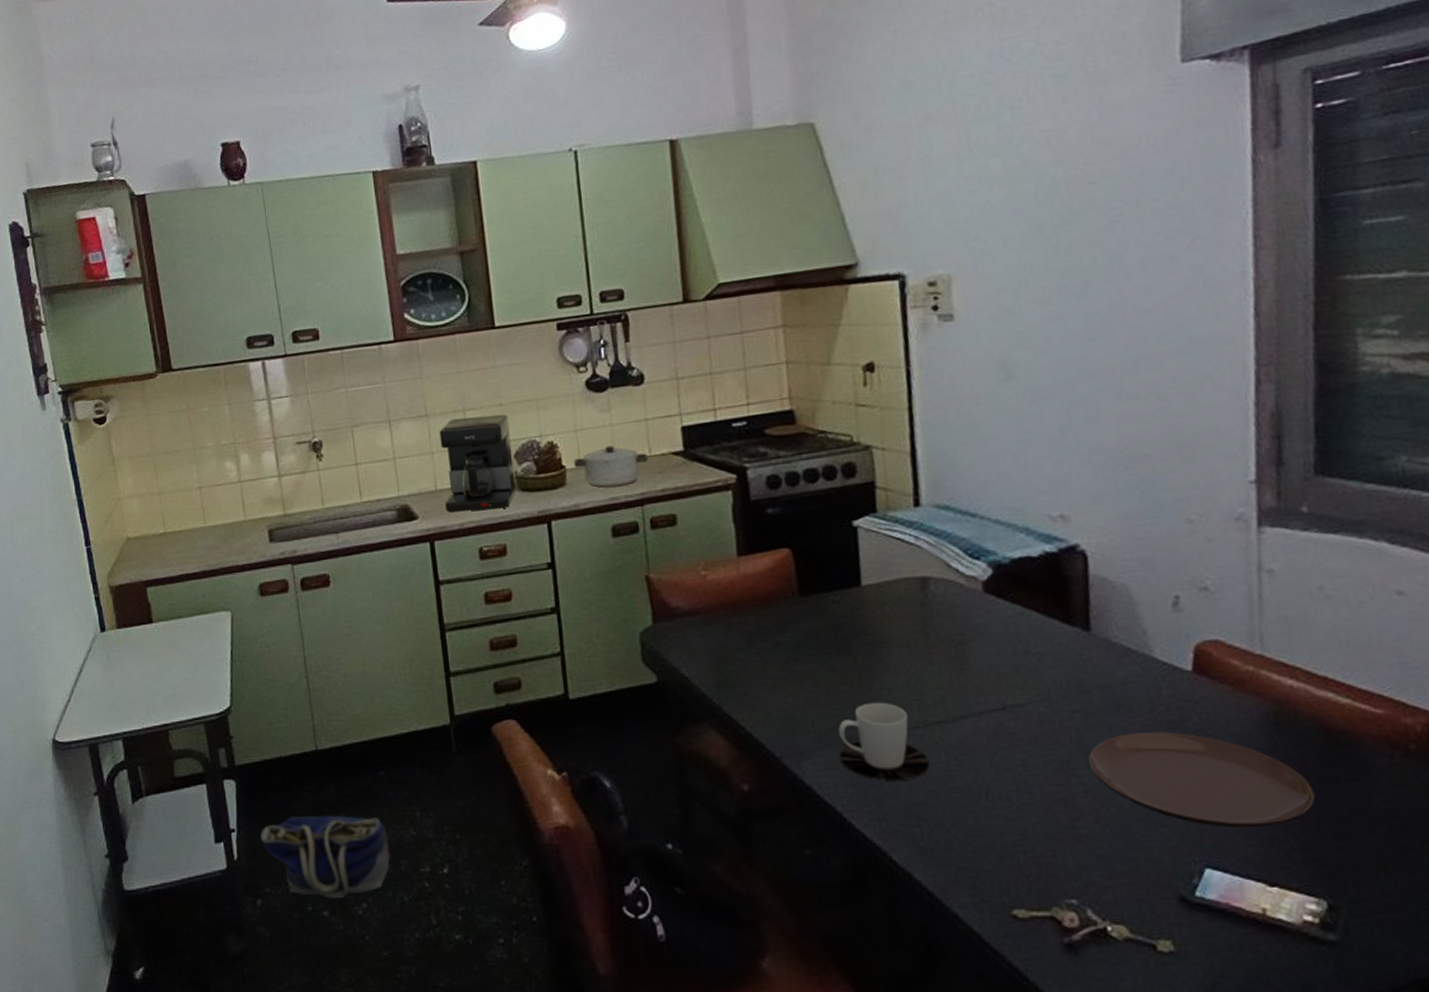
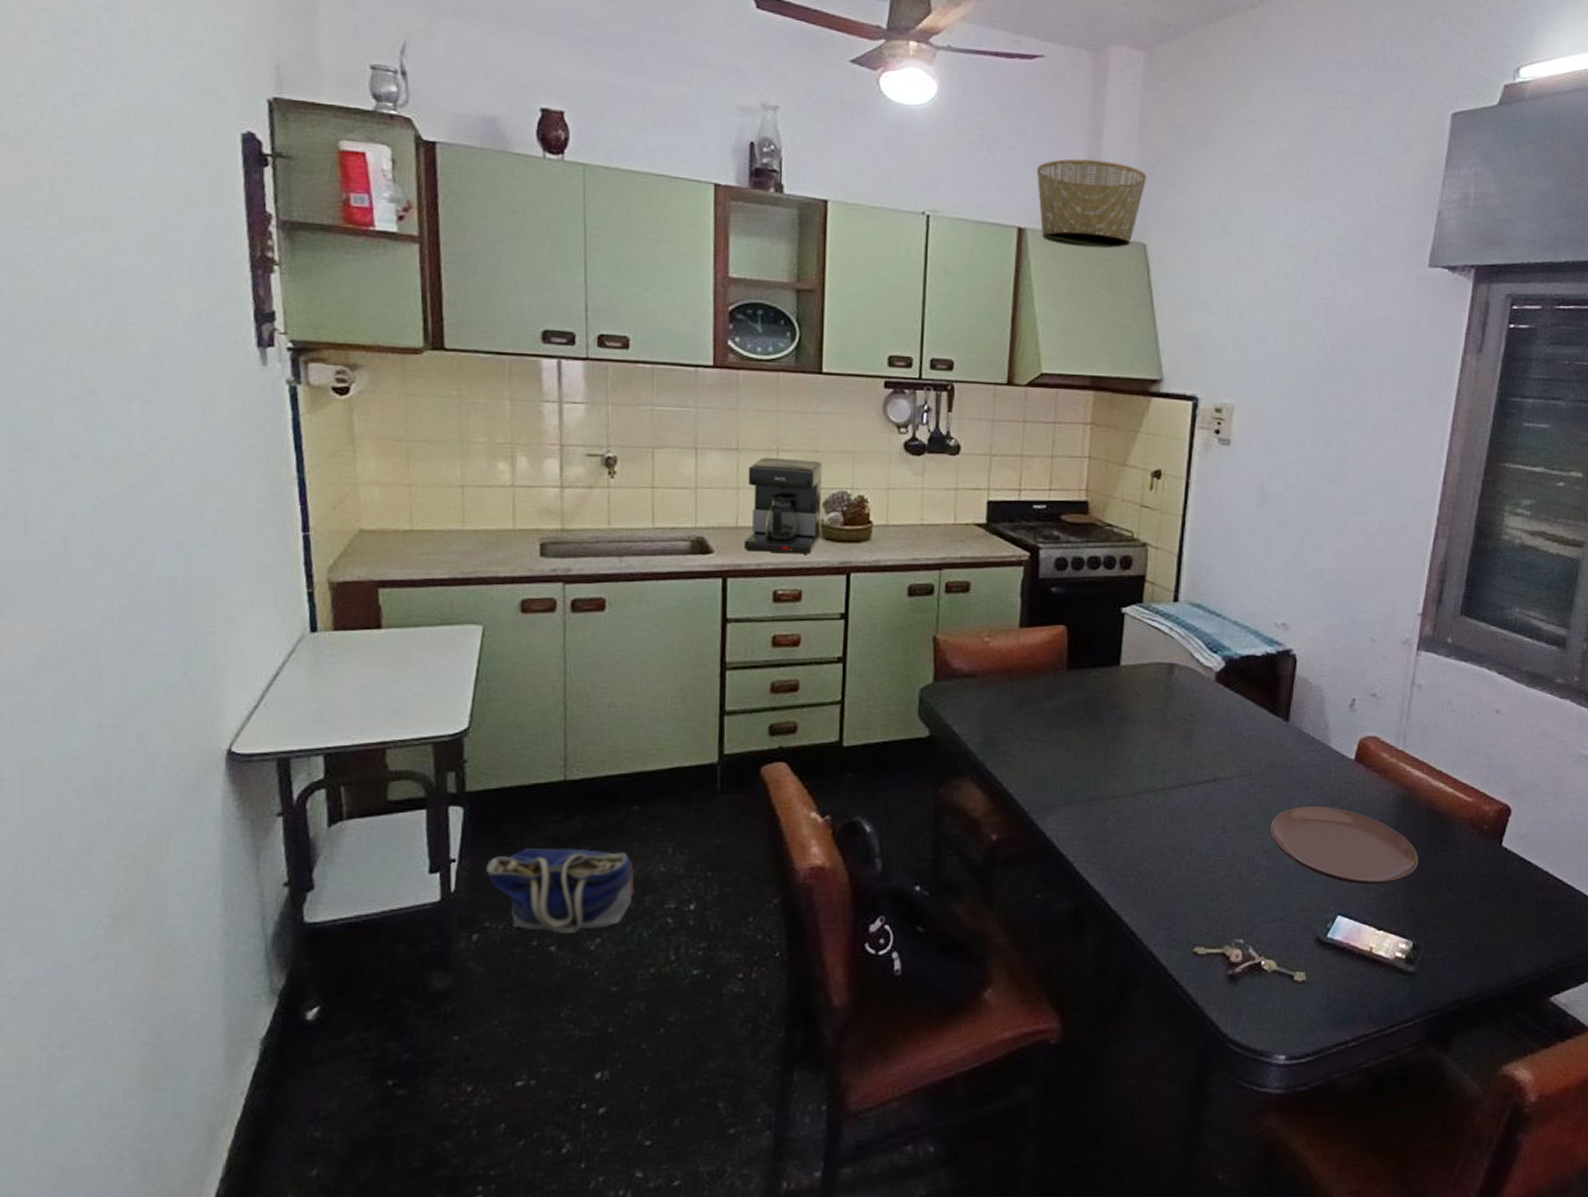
cooking pot: present [573,445,648,487] -> none [881,508,953,549]
basket: none [679,46,804,147] -> present [1036,159,1147,249]
cup: present [838,702,930,781] -> none [1078,768,1151,836]

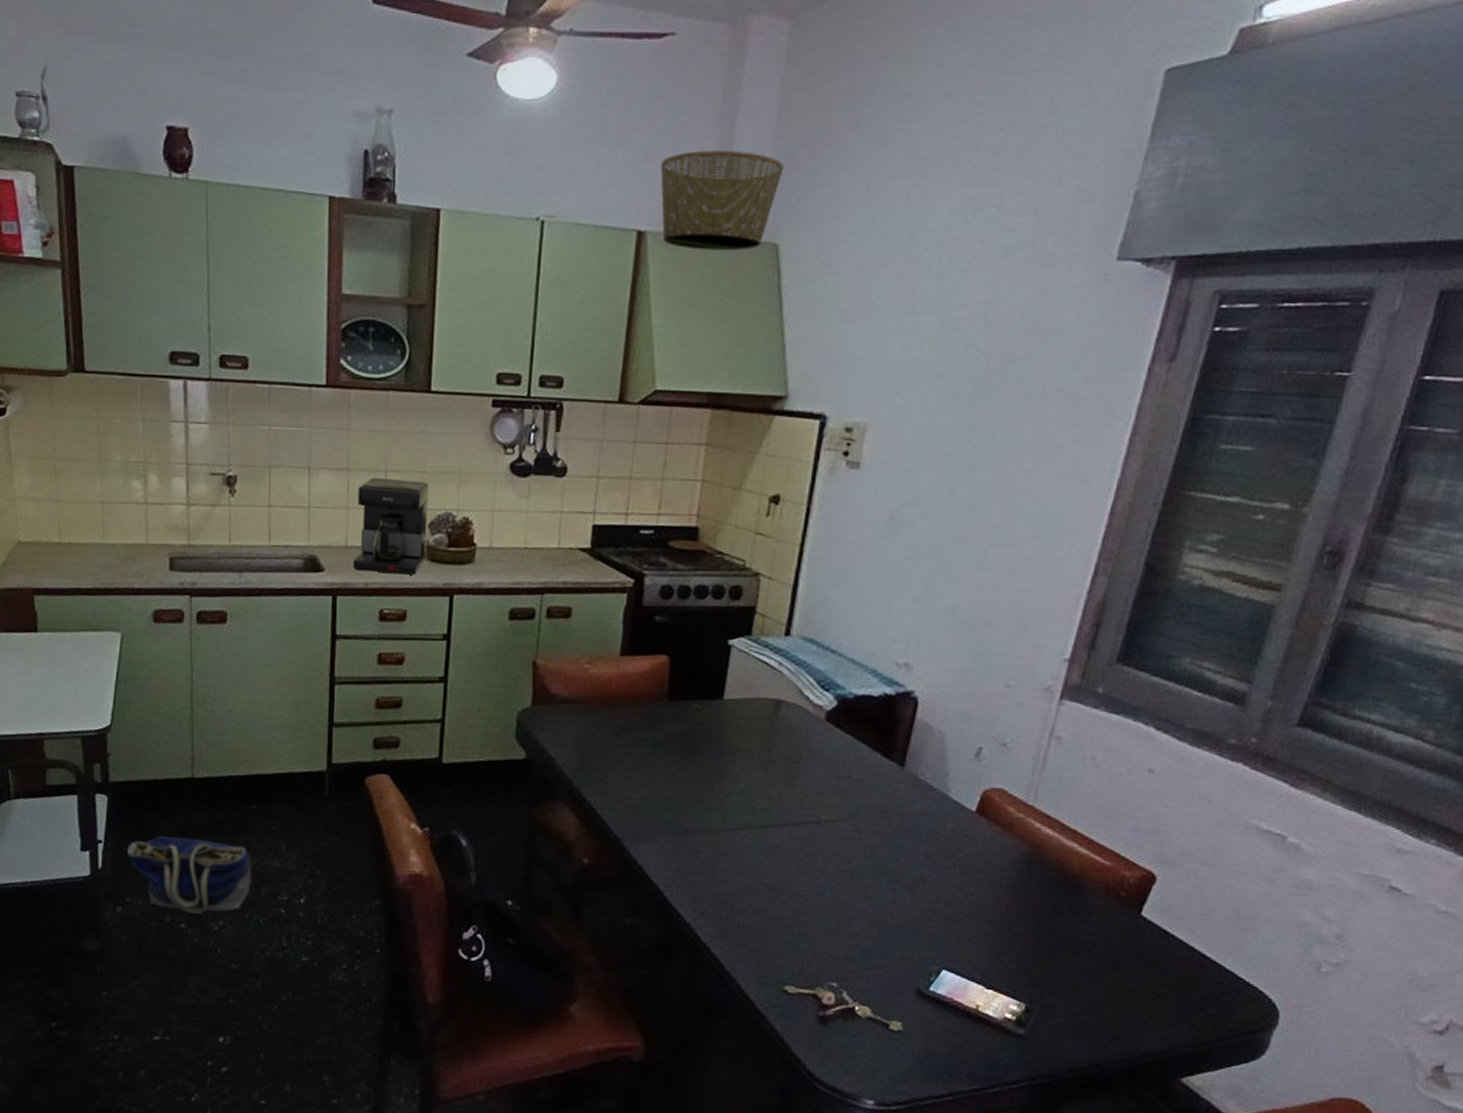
plate: present [1270,807,1419,885] -> none [874,856,1041,943]

